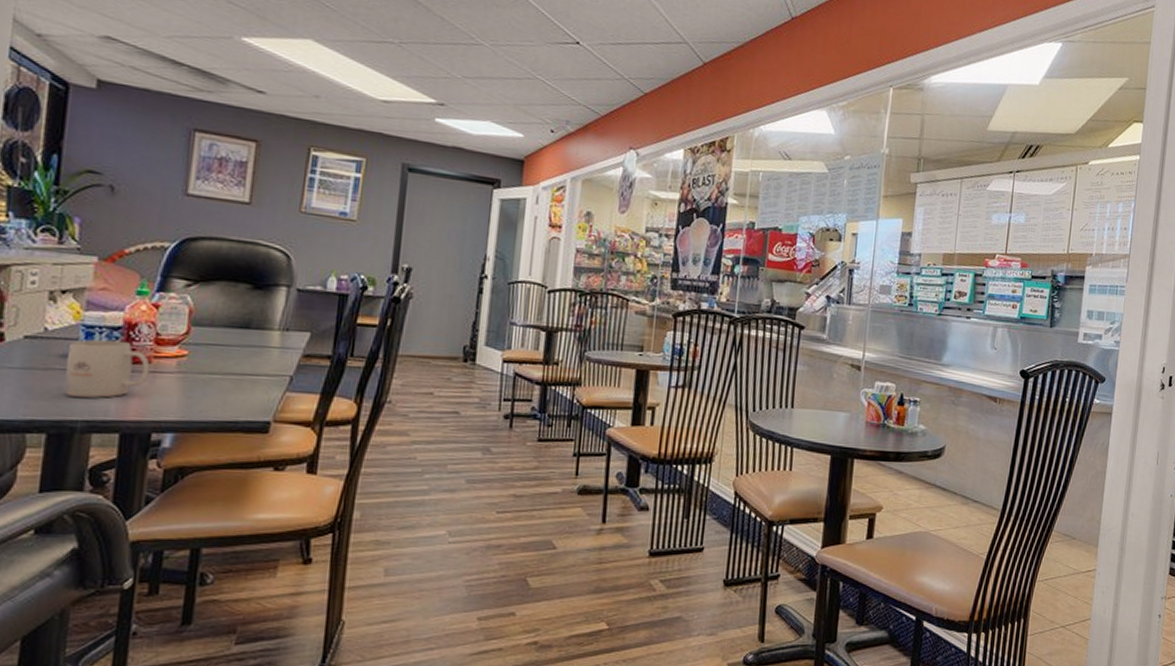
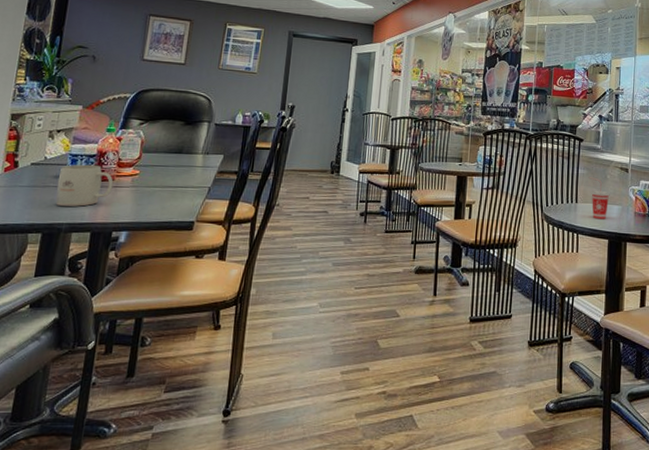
beverage cup: none [809,375,836,430] -> present [588,177,610,220]

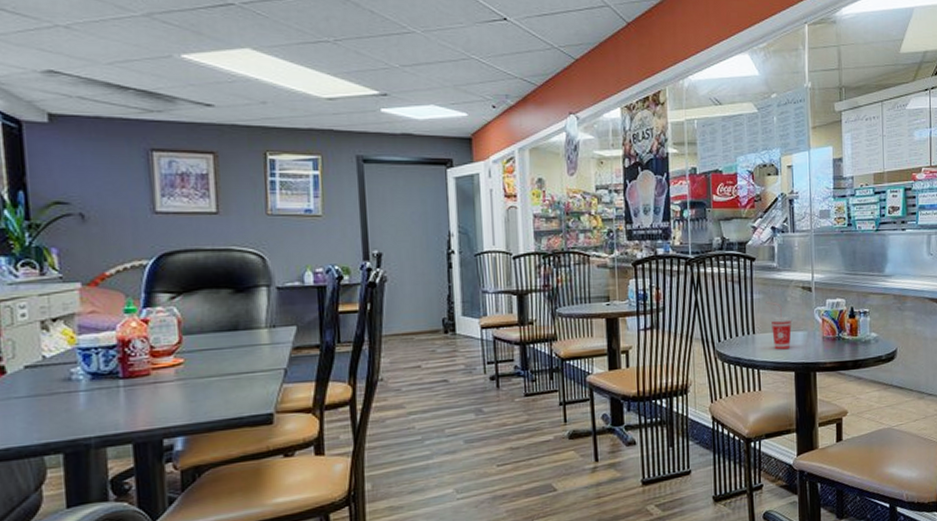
mug: present [55,164,114,207] -> none [68,357,151,417]

